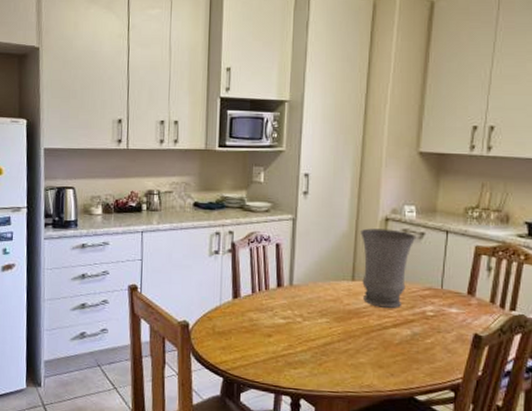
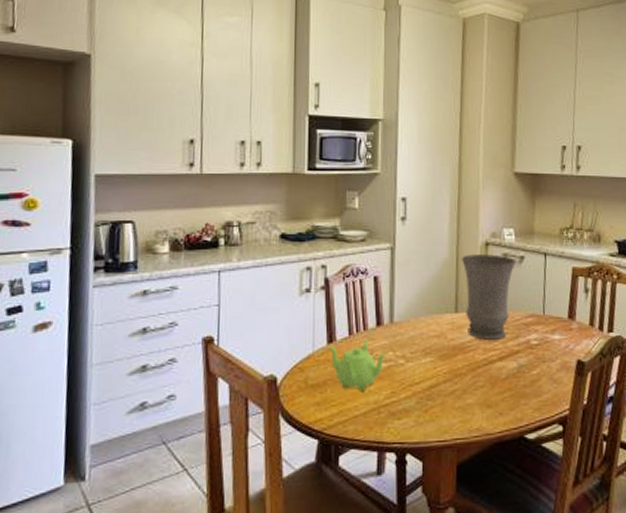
teapot: none [233,298,286,342] -> present [328,339,387,391]

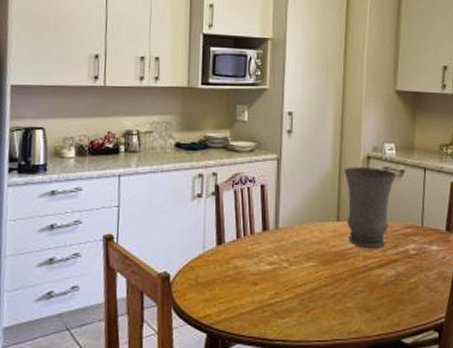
teapot: present [328,339,387,391] -> none [217,243,272,291]

